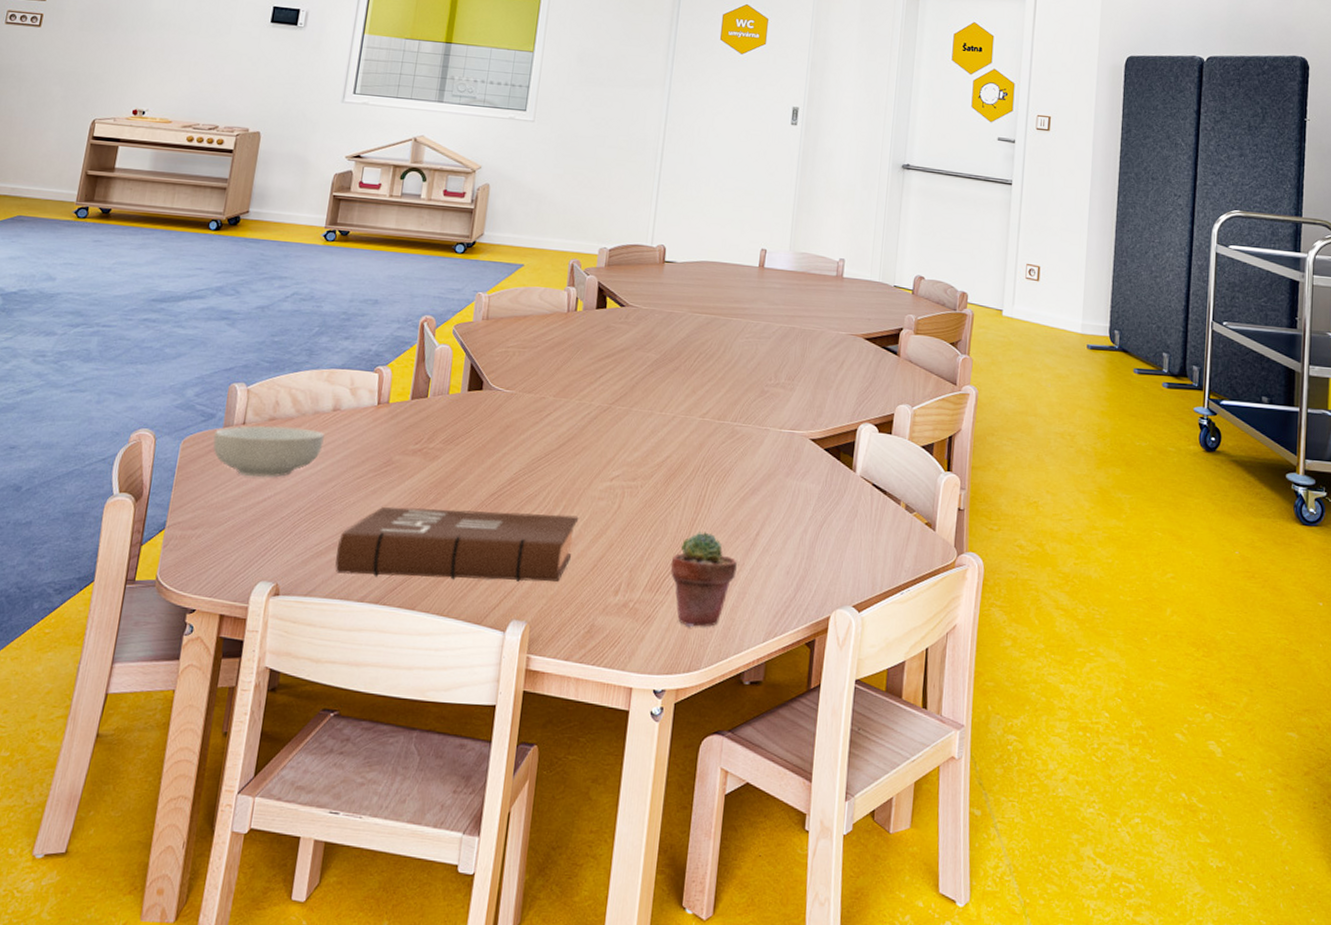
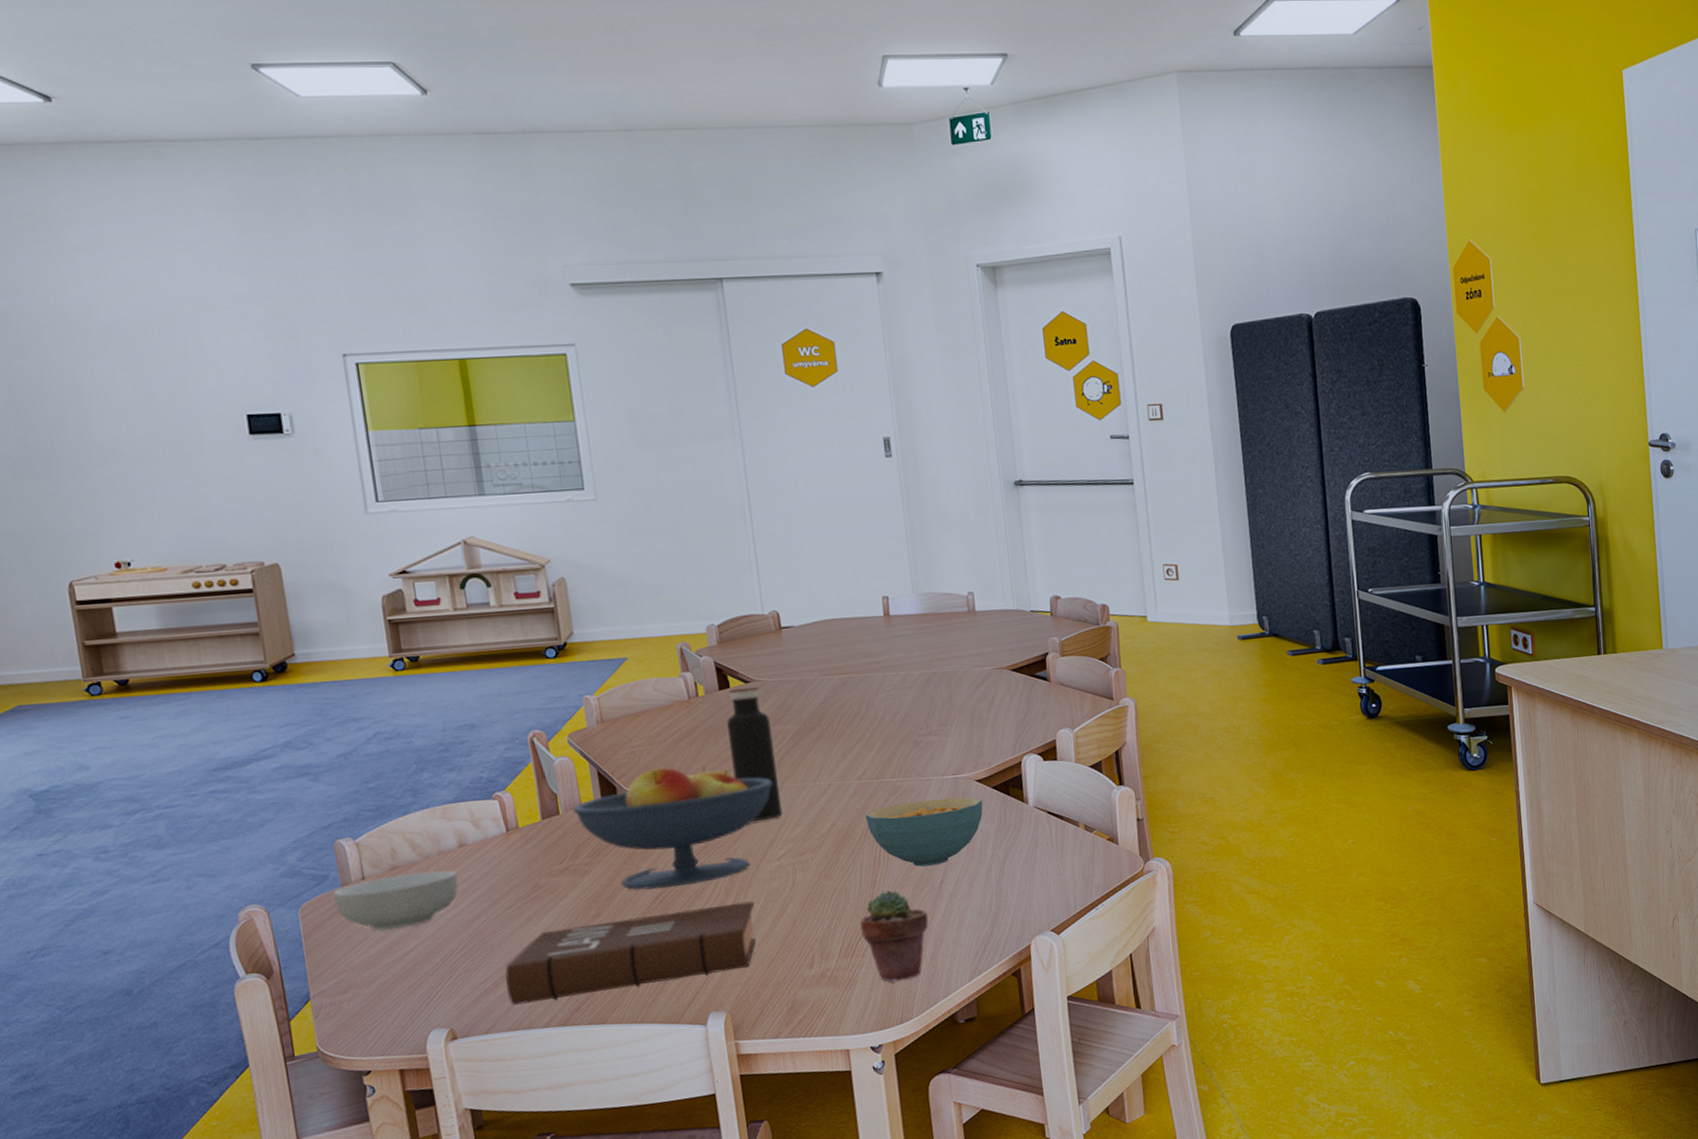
fruit bowl: none [440,371,623,489] -> present [572,765,772,890]
water bottle: none [590,310,636,440] -> present [727,687,783,821]
cereal bowl: none [699,448,813,516] -> present [864,797,983,867]

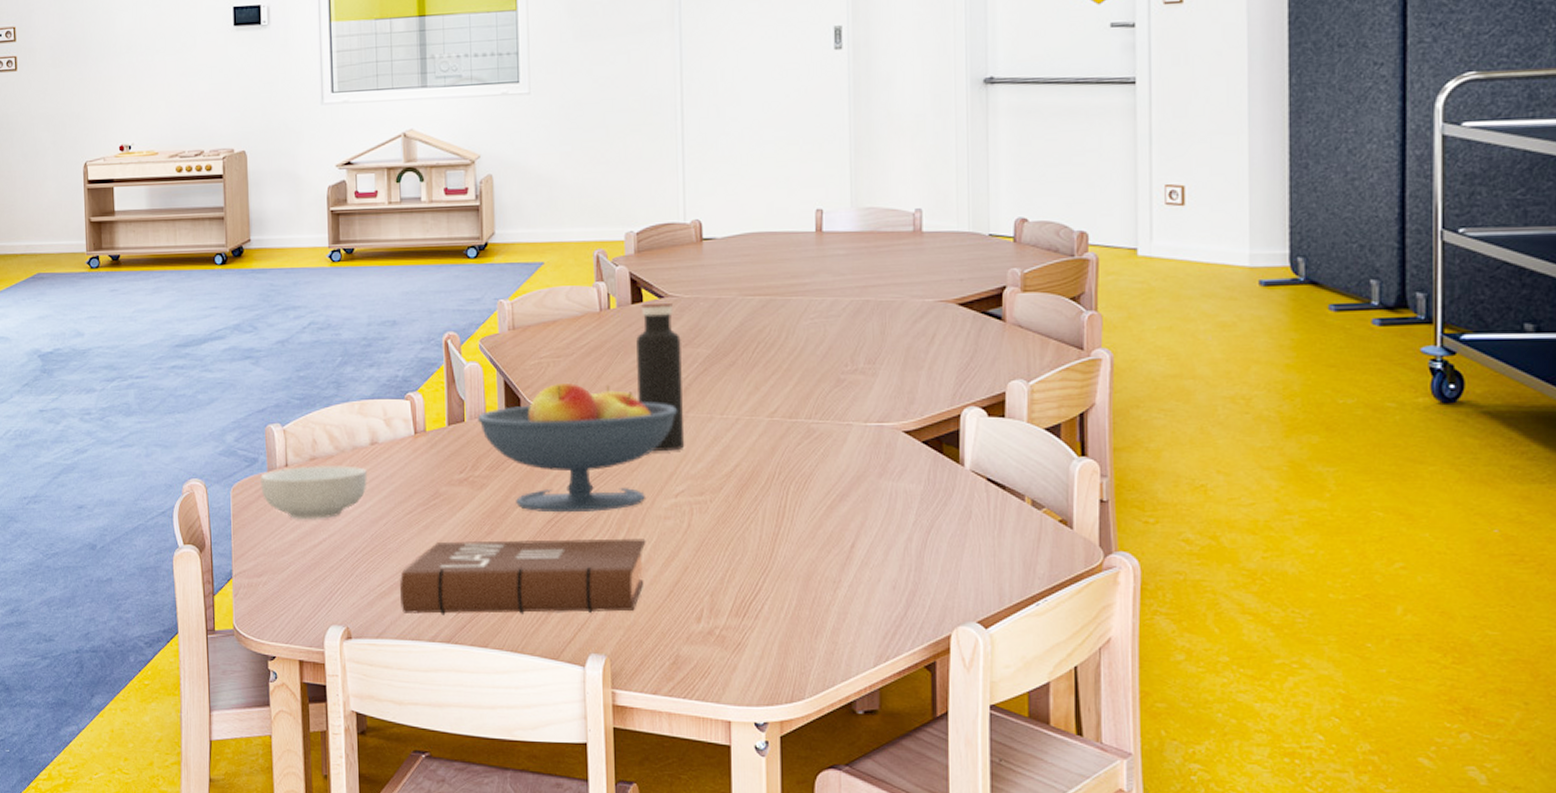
potted succulent: present [860,890,929,983] -> none [756,547,833,654]
cereal bowl: present [864,797,983,867] -> none [773,448,910,525]

